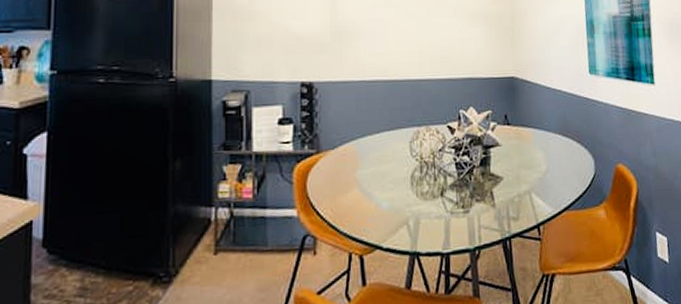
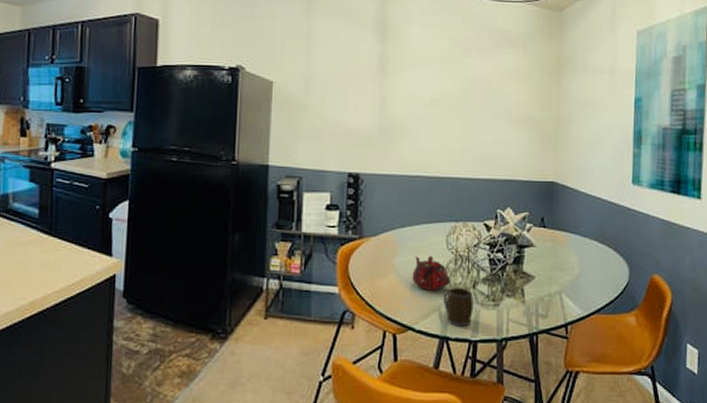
teapot: none [376,164,418,204] -> present [412,255,451,291]
mug: none [411,196,443,240] -> present [444,287,473,327]

